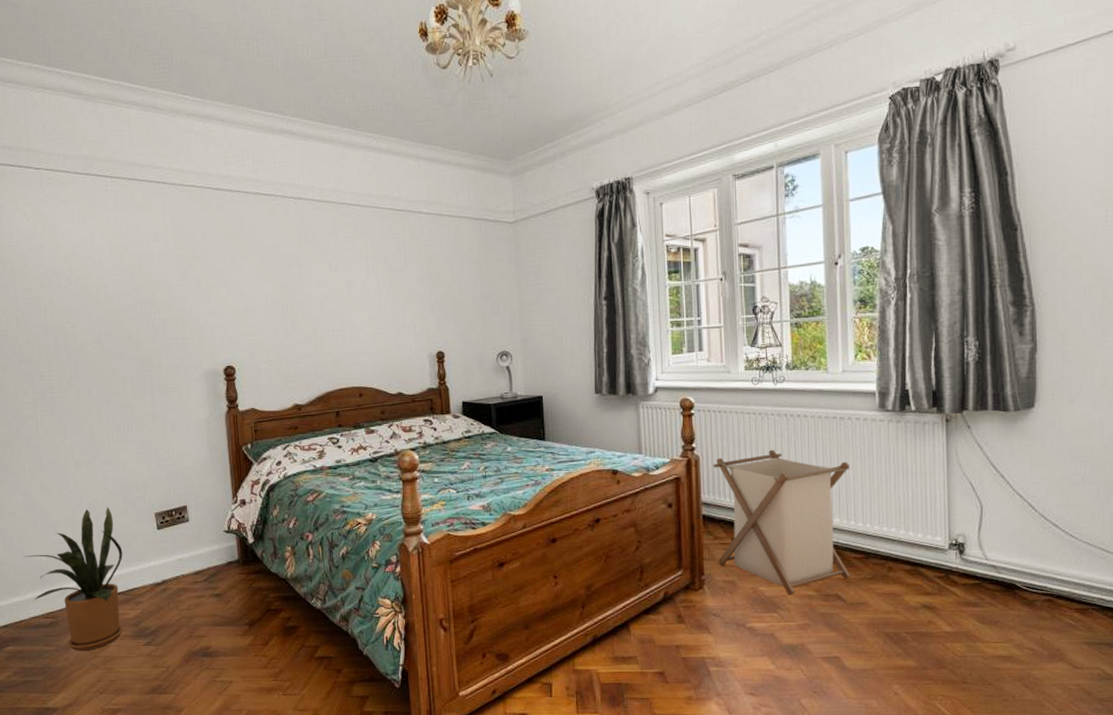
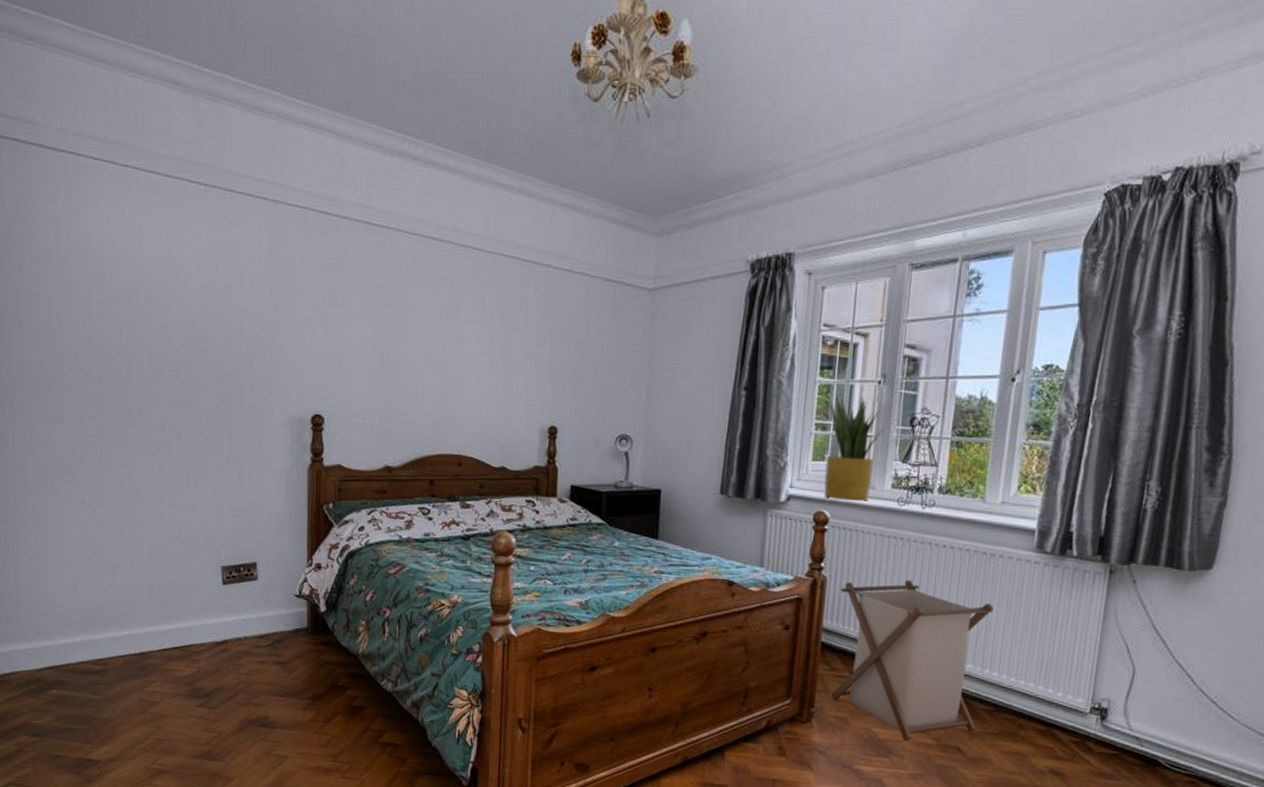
house plant: present [23,506,123,651] -> none [75,552,183,704]
planter: none [679,293,732,386] -> present [824,396,885,501]

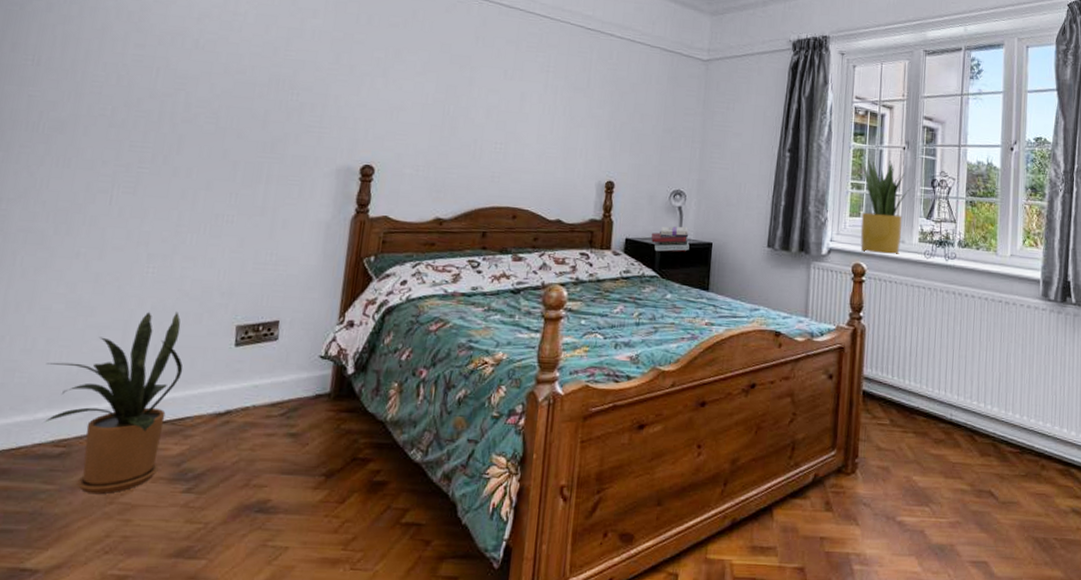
house plant: none [75,552,183,704] -> present [43,311,183,494]
books: none [596,472,637,500] -> present [651,226,690,253]
laundry basket: present [831,579,994,741] -> none [874,327,1012,488]

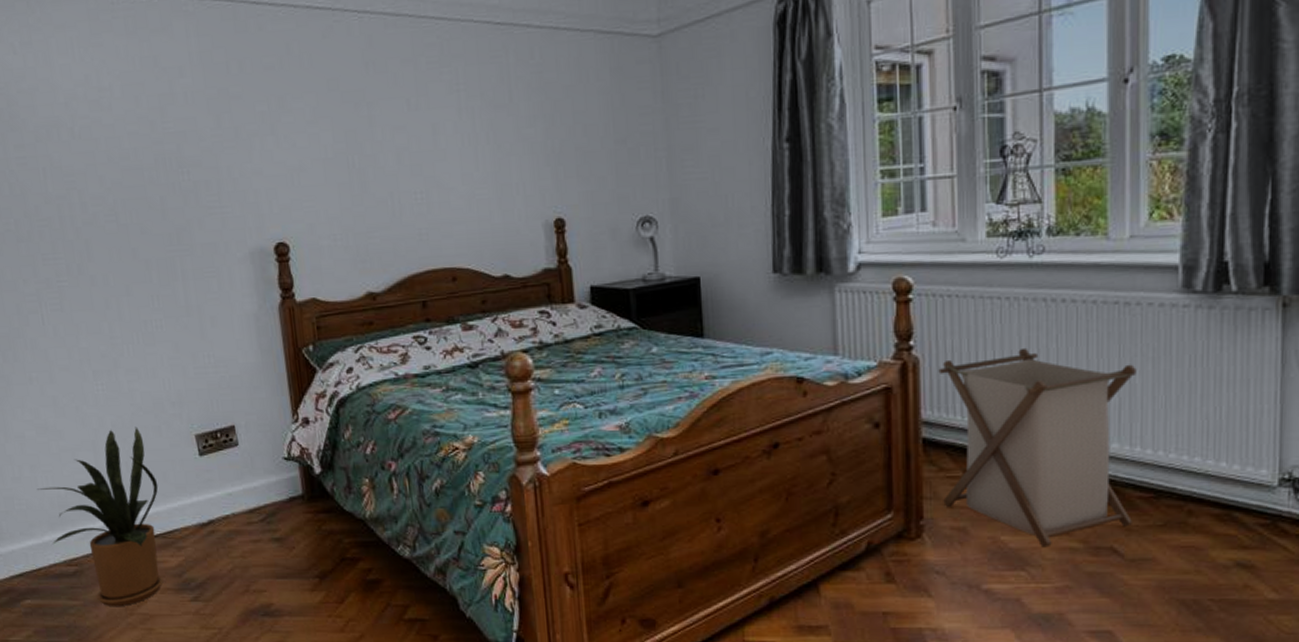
books: present [651,226,690,253] -> none [620,261,671,297]
planter: present [860,159,911,254] -> none [893,129,969,261]
laundry basket: none [874,327,1012,488] -> present [938,347,1137,548]

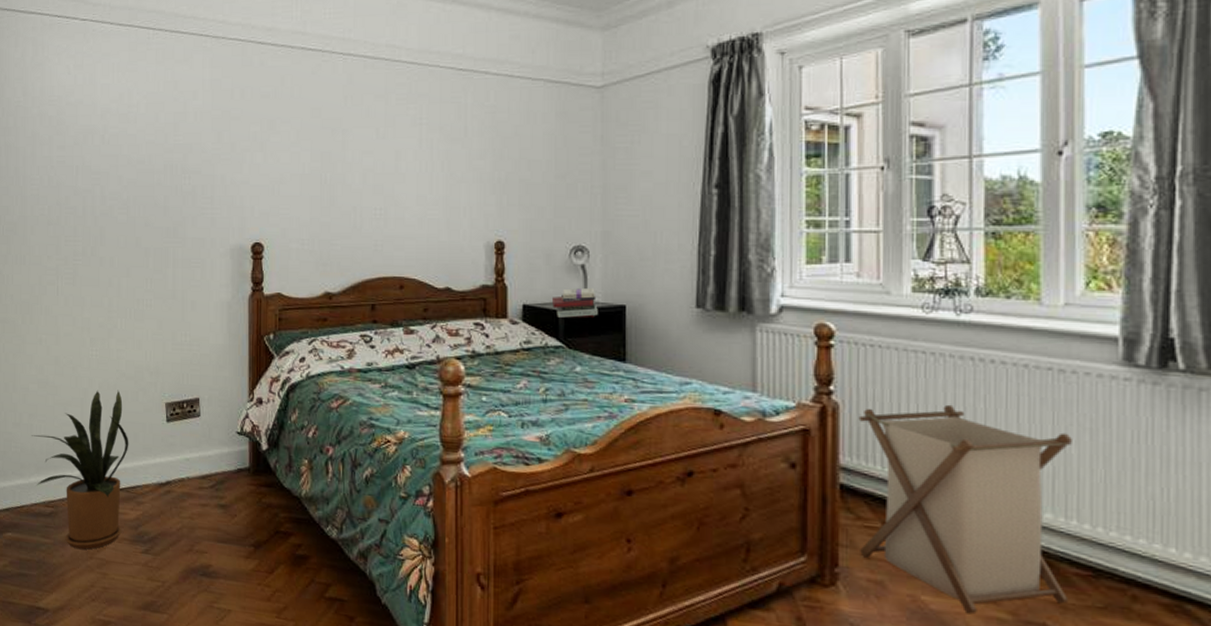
books: none [620,261,671,297] -> present [551,287,598,318]

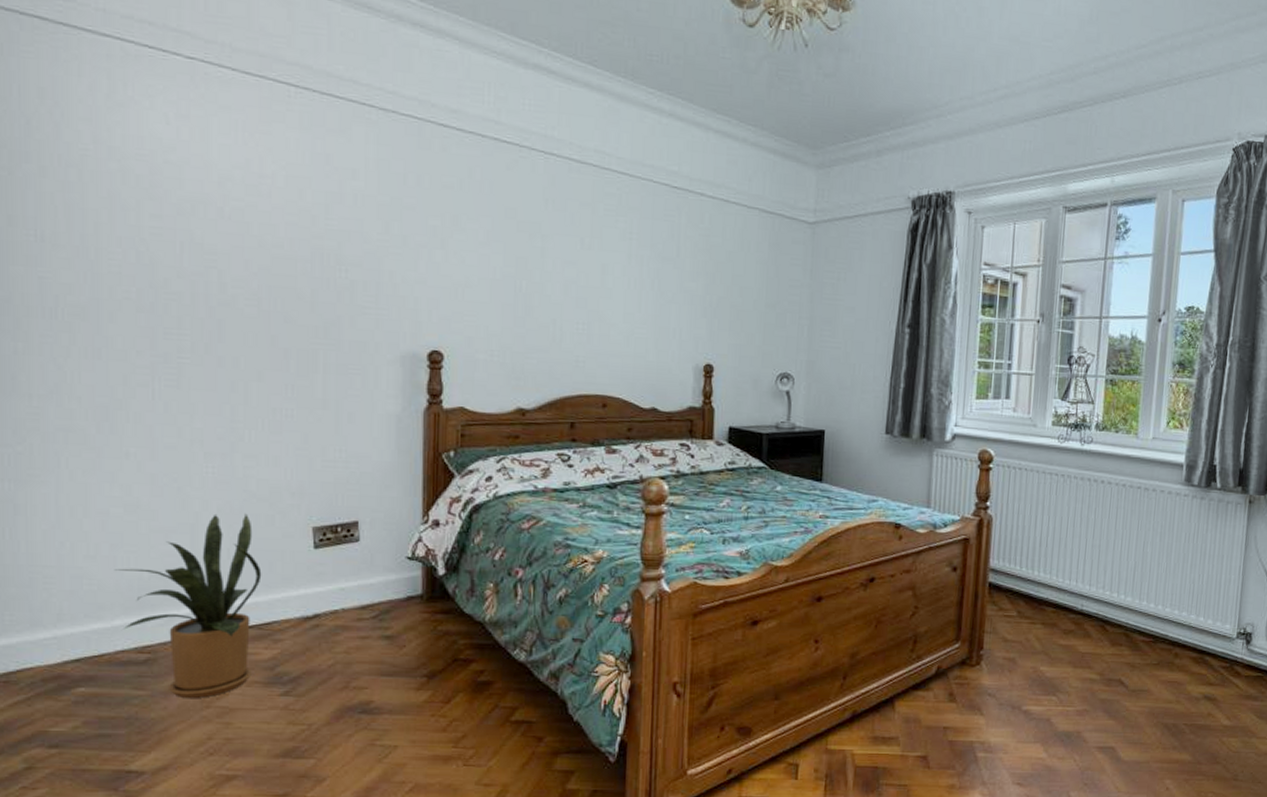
books: present [551,287,598,318] -> none [756,412,800,441]
laundry basket: present [858,404,1072,614] -> none [1000,516,1149,678]

